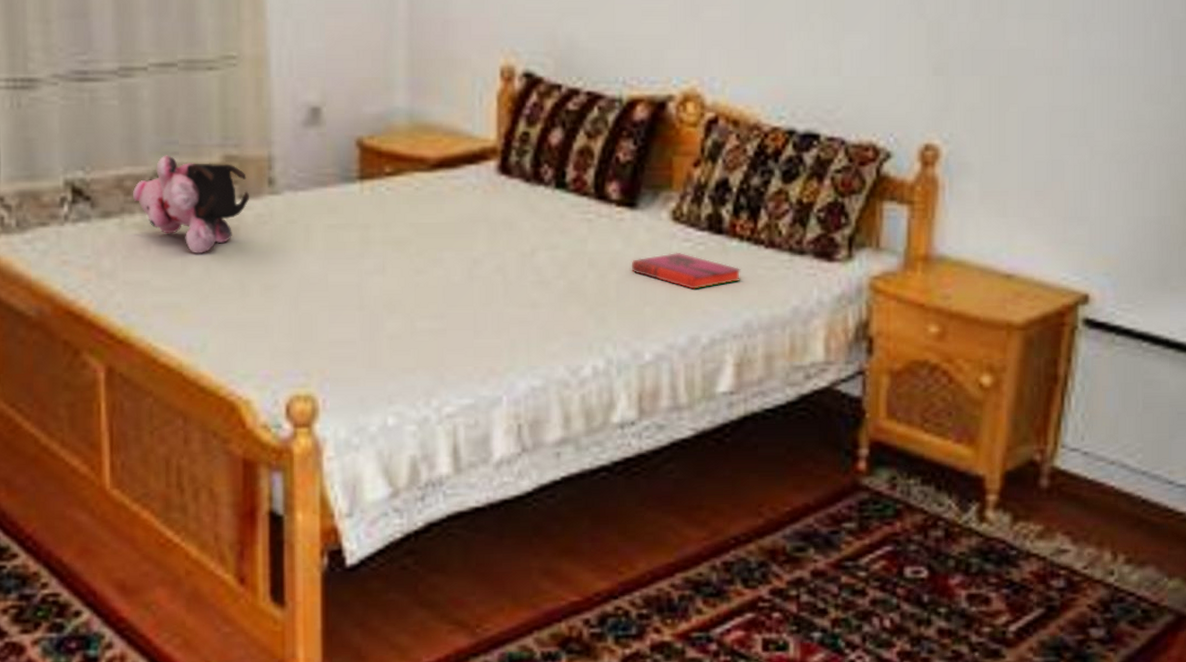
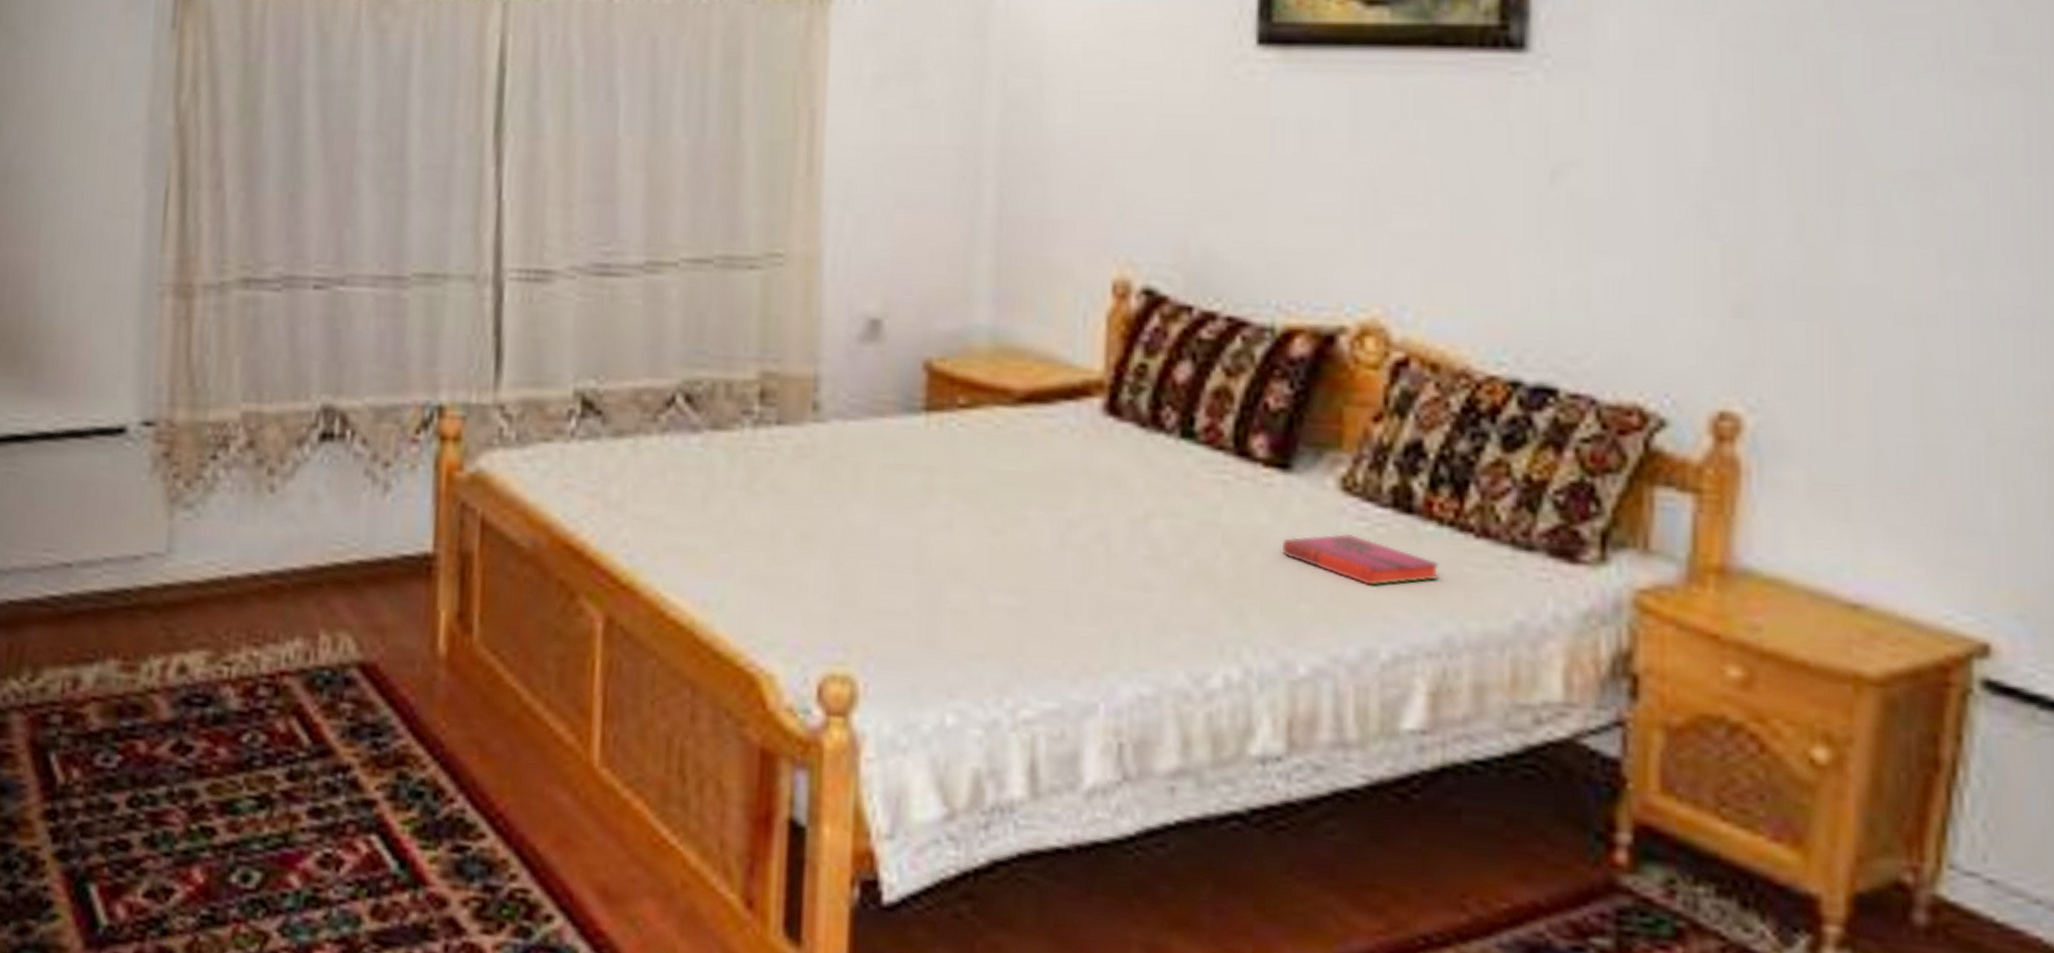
stuffed bear: present [132,155,249,254] -> none [650,367,788,489]

